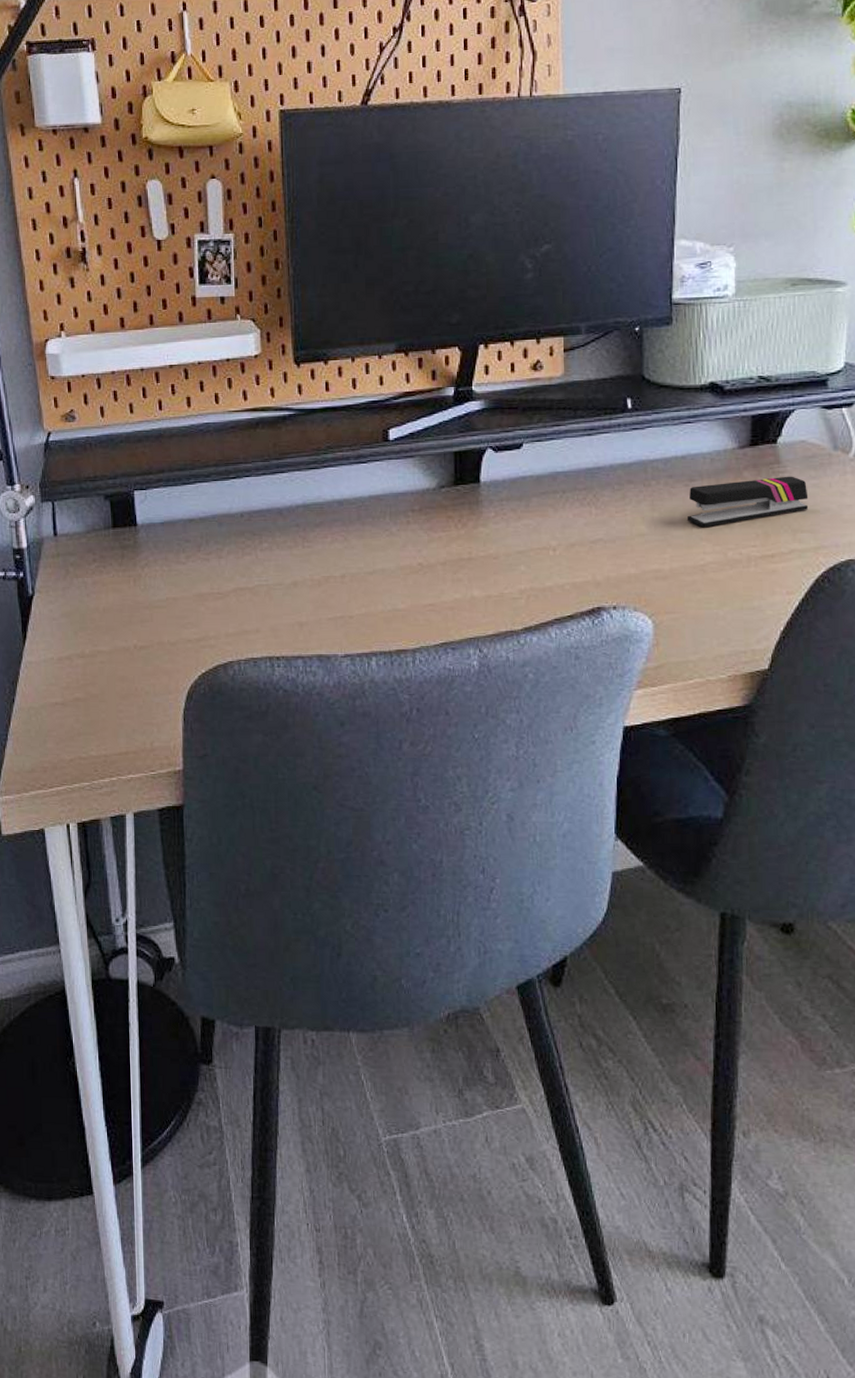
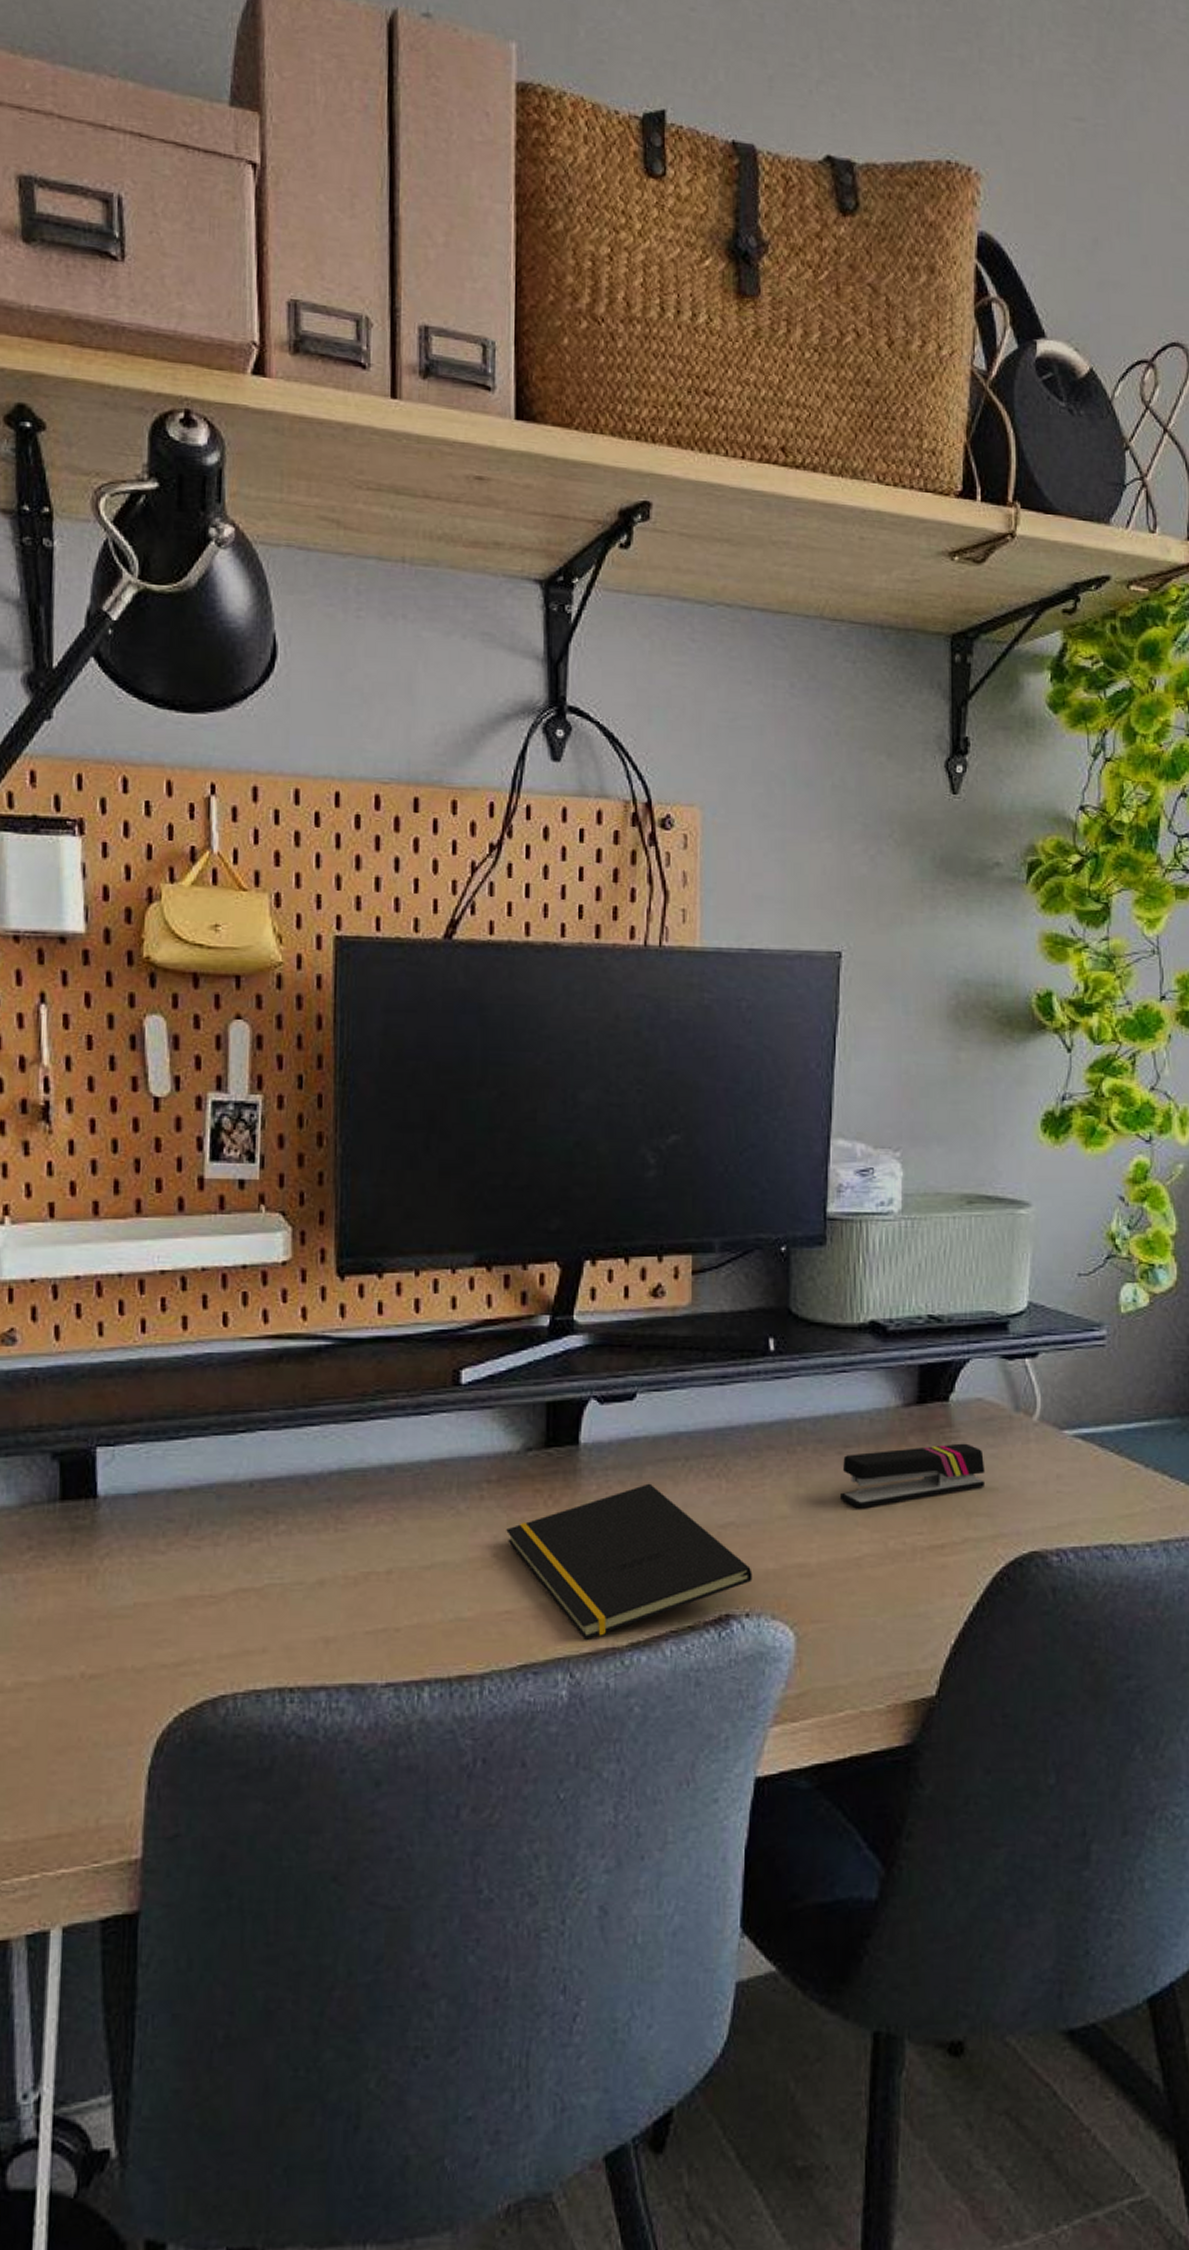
notepad: none [427,510,618,625] -> present [506,1483,752,1640]

